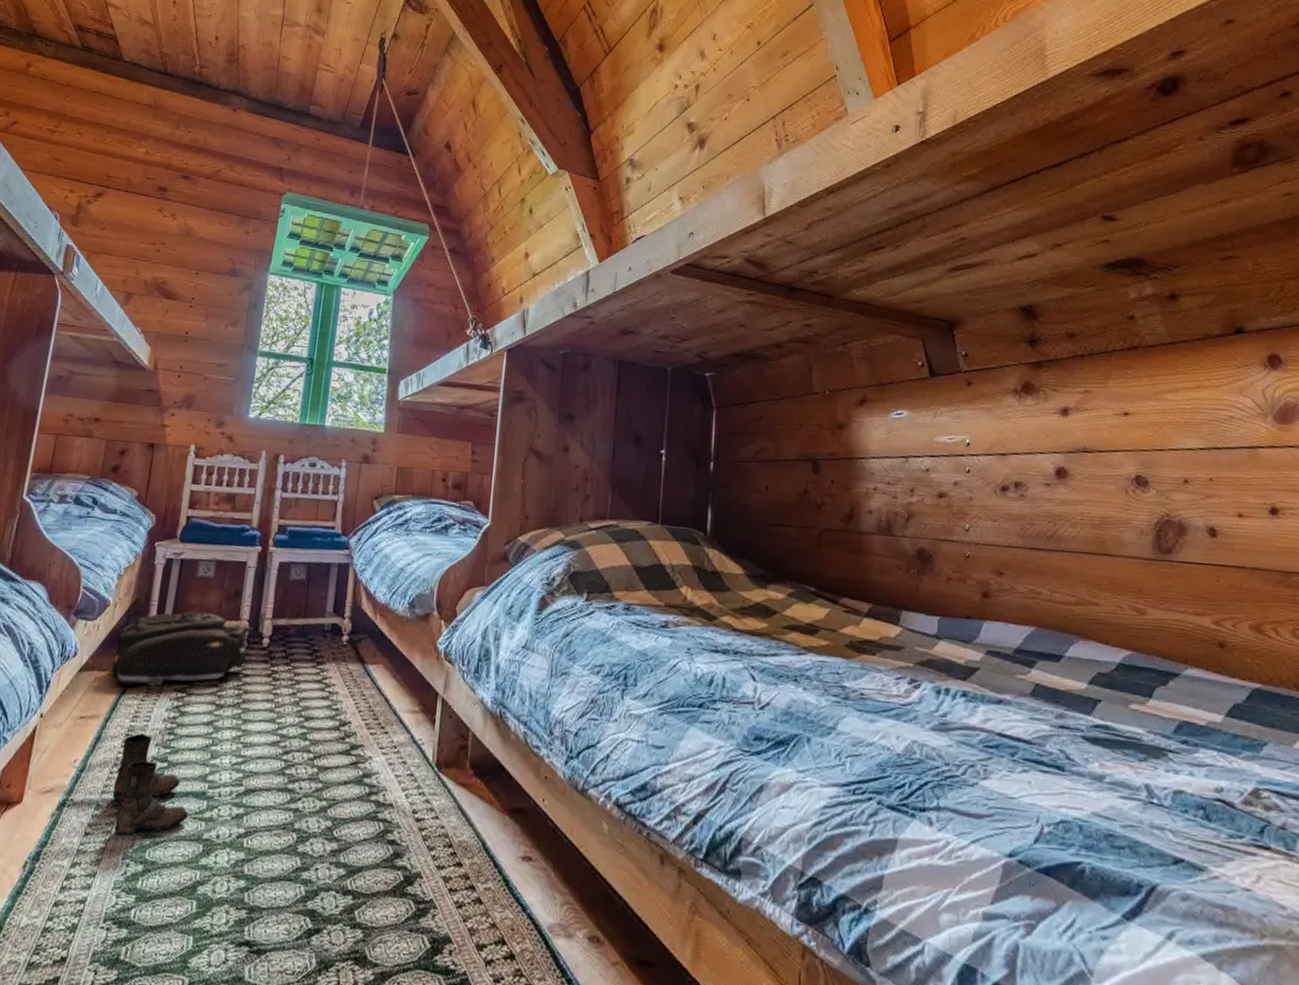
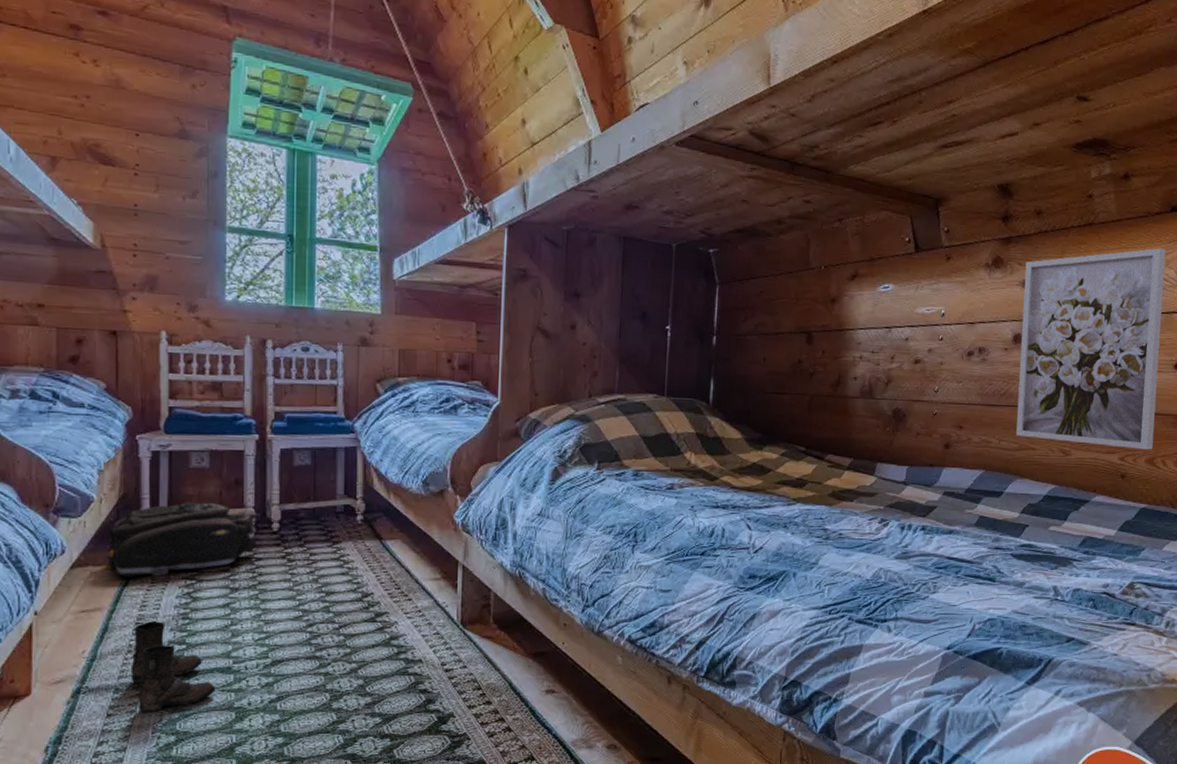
wall art: none [1062,373,1257,614] -> present [1016,248,1166,450]

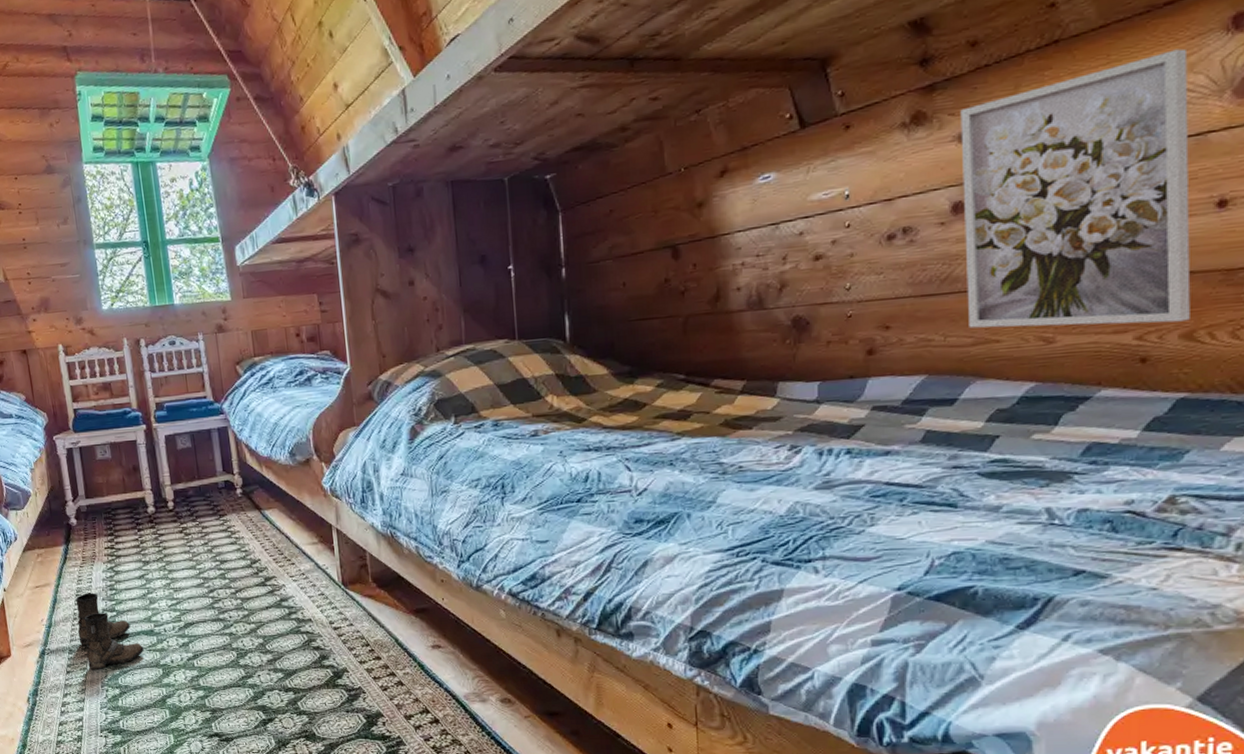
duffel bag: present [102,501,261,578] -> none [45,489,158,557]

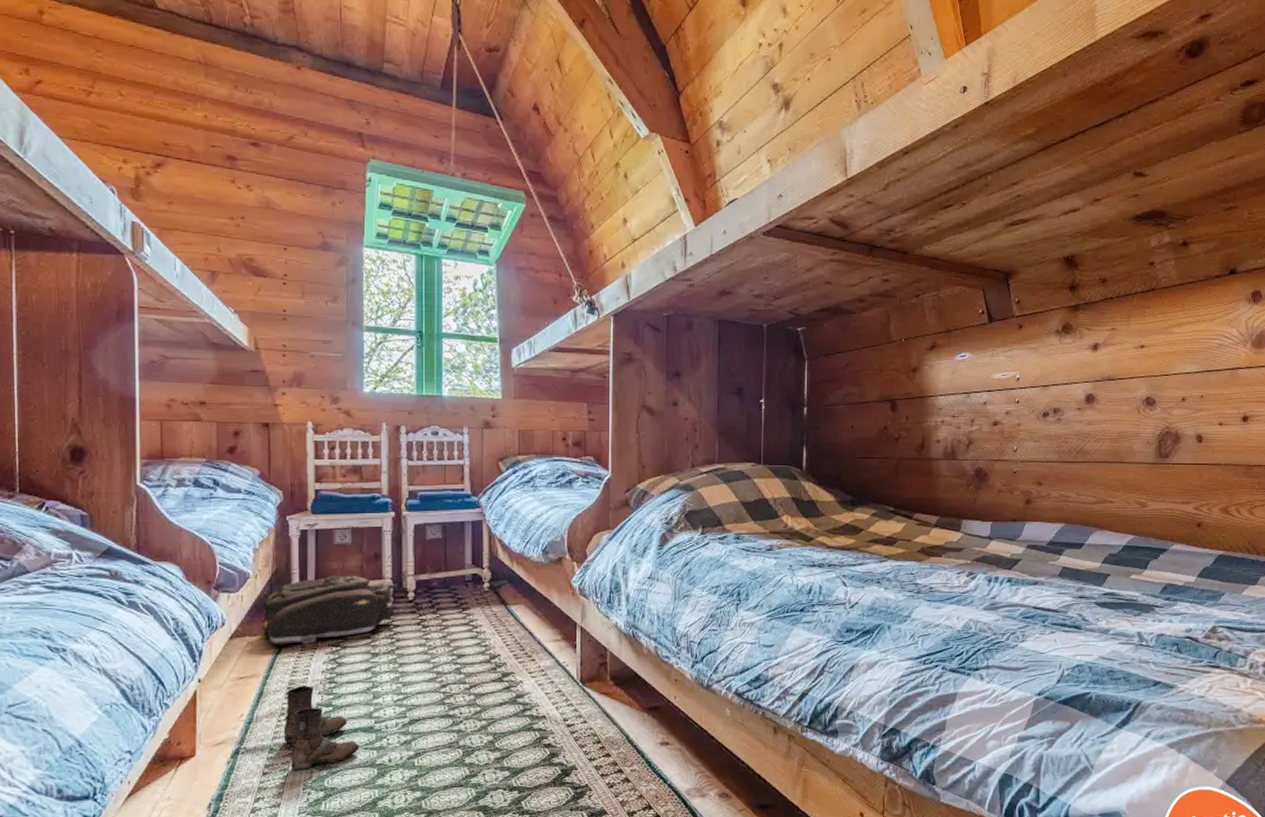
duffel bag: none [45,489,158,557] -> present [258,575,398,646]
wall art: present [960,48,1191,329] -> none [1093,308,1228,499]

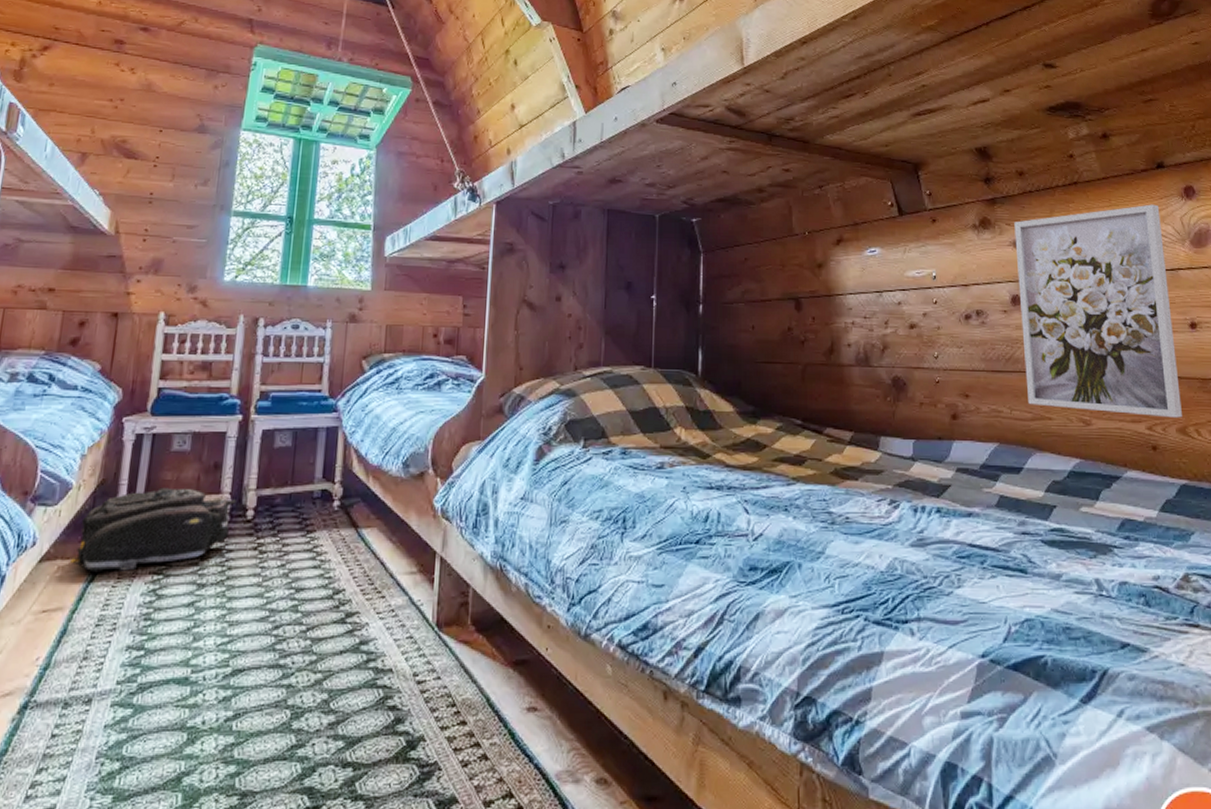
boots: present [283,685,360,770] -> none [82,623,170,732]
wall art: none [1093,308,1228,499] -> present [1014,204,1182,418]

